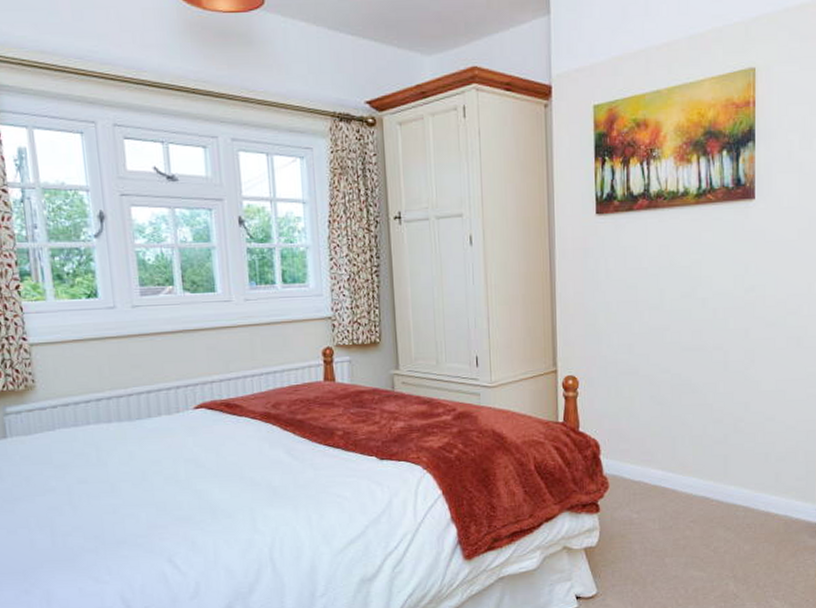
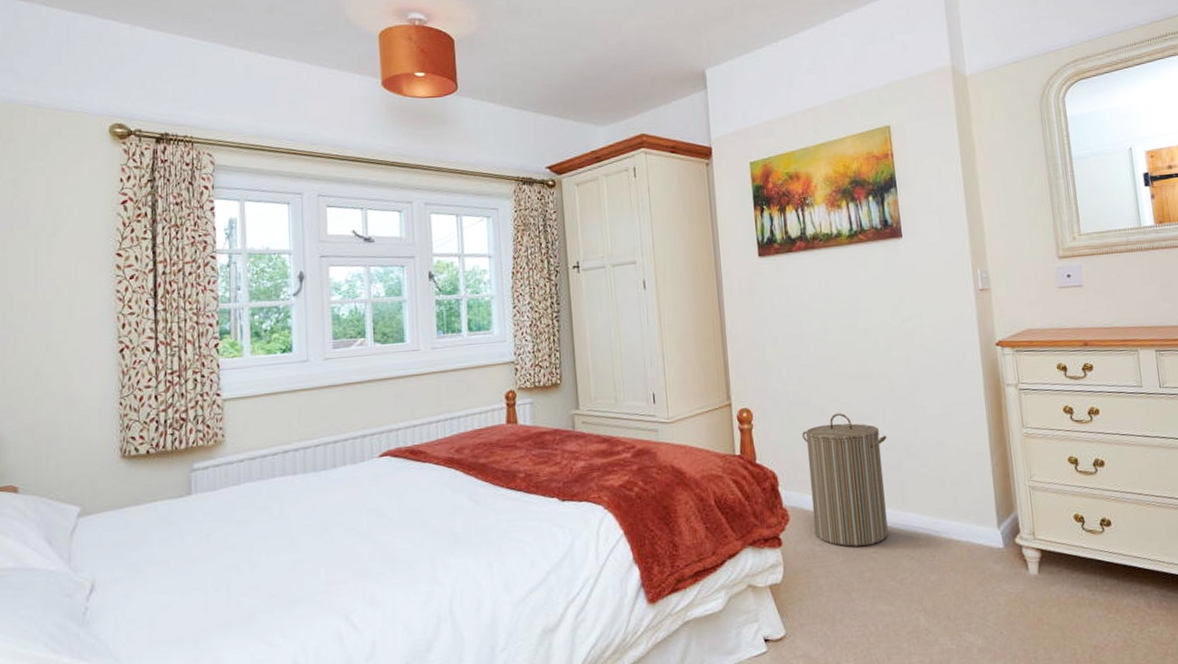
laundry hamper: none [628,384,716,515] -> present [801,413,888,547]

